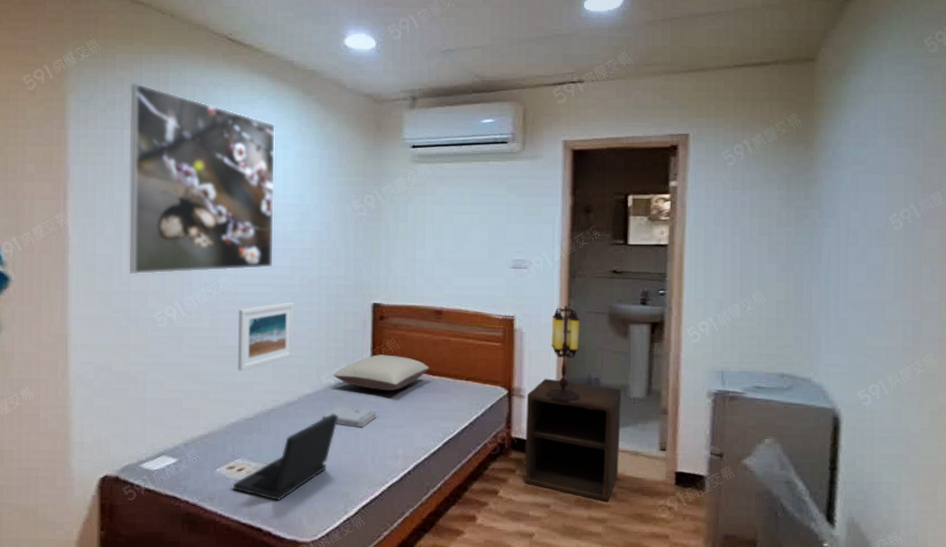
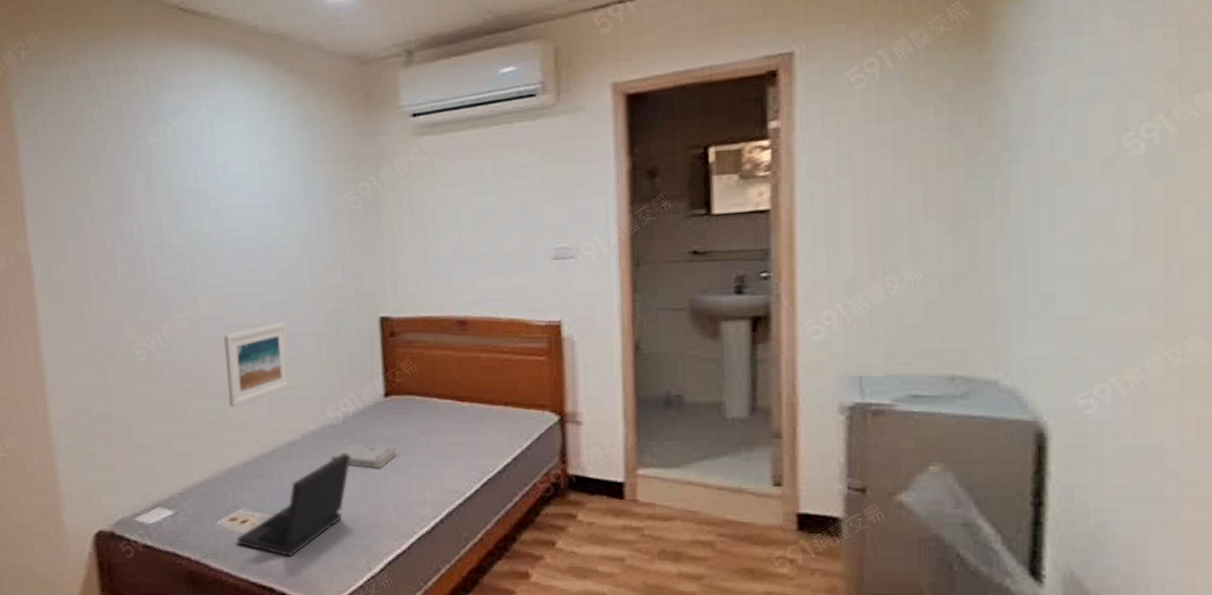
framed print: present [129,83,275,275] -> none [77,77,257,303]
pillow: present [333,354,429,391] -> none [340,379,456,423]
nightstand: present [524,378,621,502] -> none [584,398,716,553]
table lamp: present [546,305,580,401] -> none [610,302,657,426]

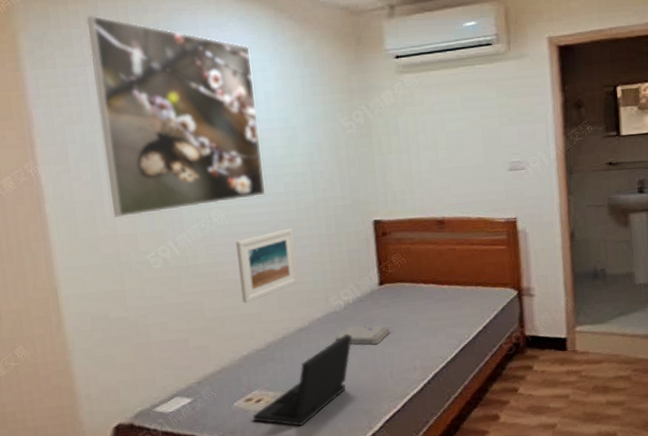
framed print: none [77,77,257,303] -> present [86,15,265,218]

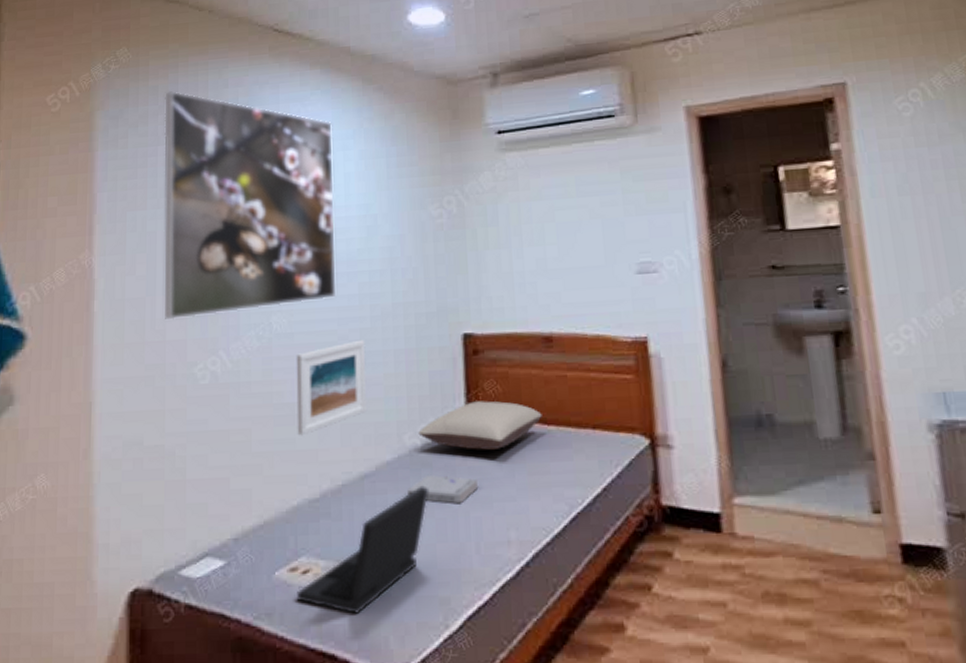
pillow: none [341,270,438,306] -> present [418,400,542,450]

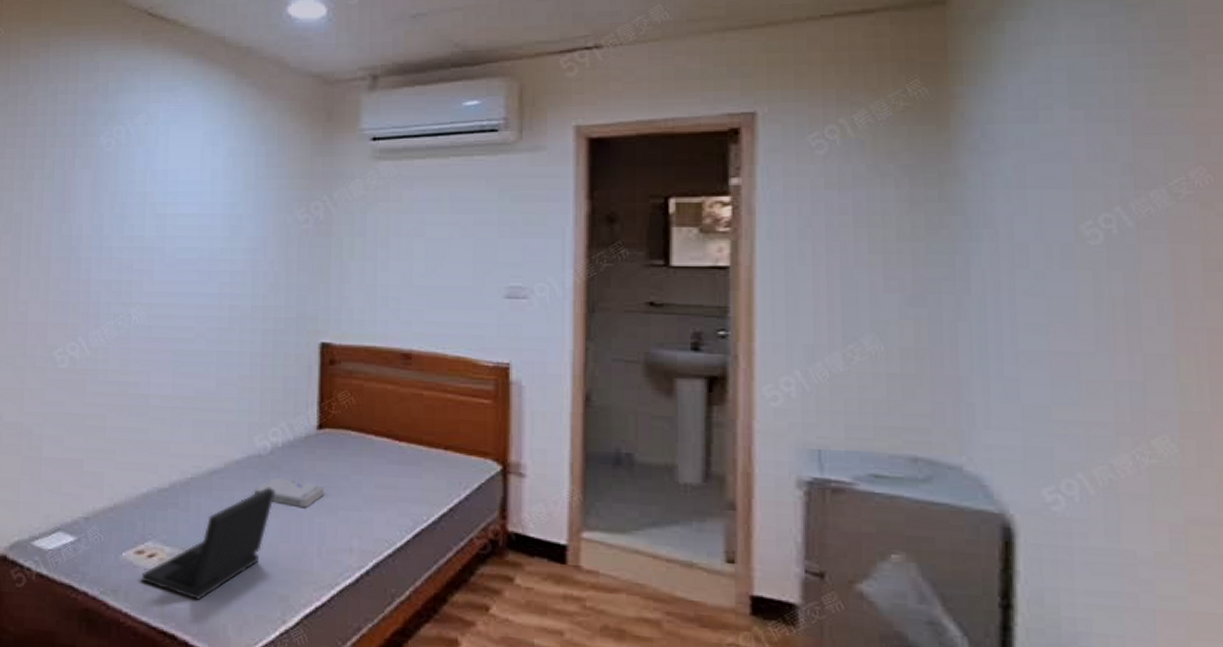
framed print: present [164,91,335,320] -> none [27,71,202,303]
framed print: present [296,339,367,436] -> none [150,339,222,427]
pillow: present [418,400,542,450] -> none [269,410,394,460]

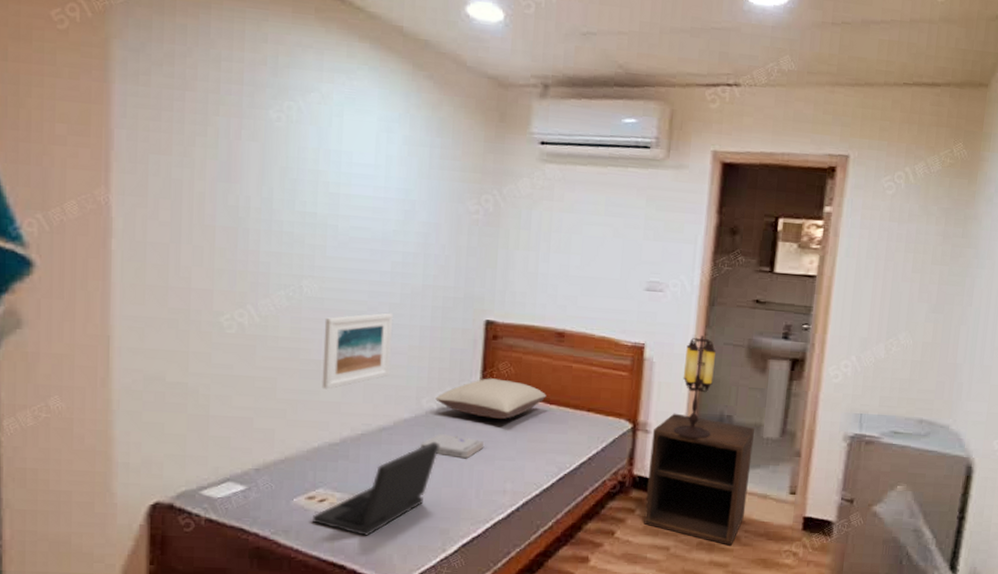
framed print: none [150,339,222,427] -> present [322,312,394,390]
pillow: none [269,410,394,460] -> present [435,378,547,419]
nightstand: none [526,451,666,633] -> present [644,413,754,546]
table lamp: none [555,350,605,485] -> present [673,335,717,439]

